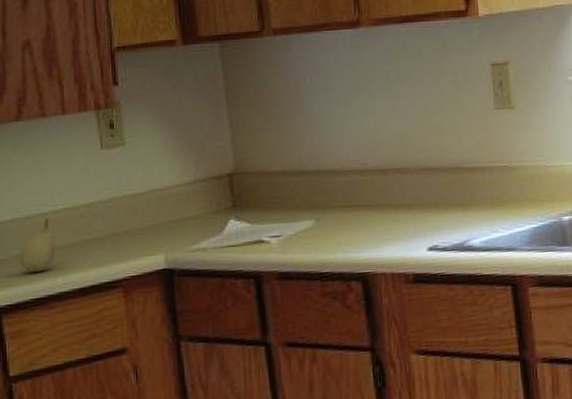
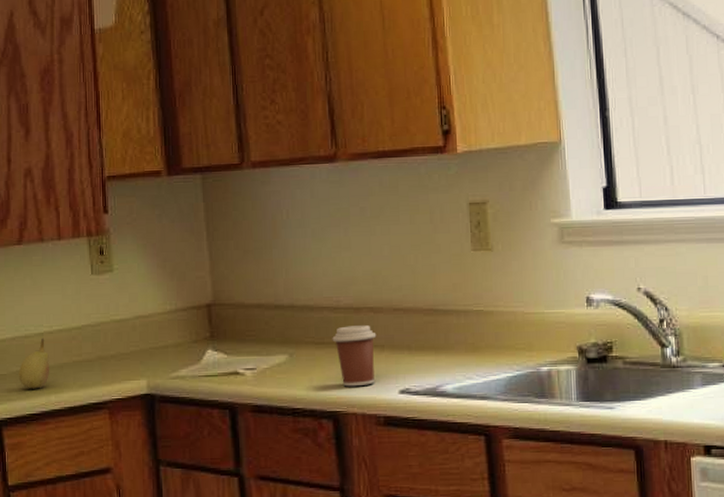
coffee cup: none [359,185,404,248] -> present [332,324,377,387]

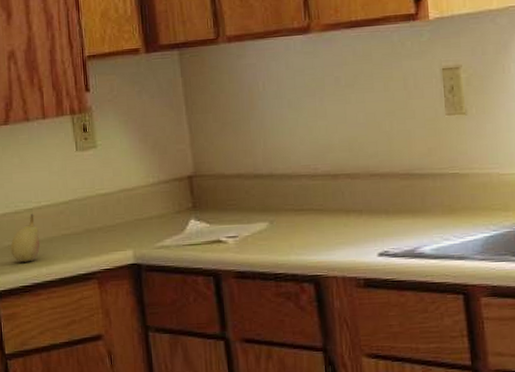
coffee cup: present [332,324,377,387] -> none [311,190,354,251]

